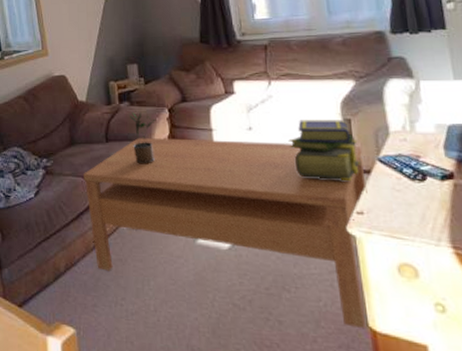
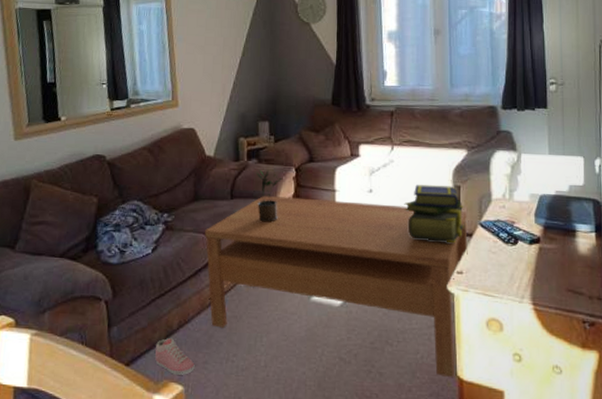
sneaker: none [46,280,85,318] -> present [155,337,195,375]

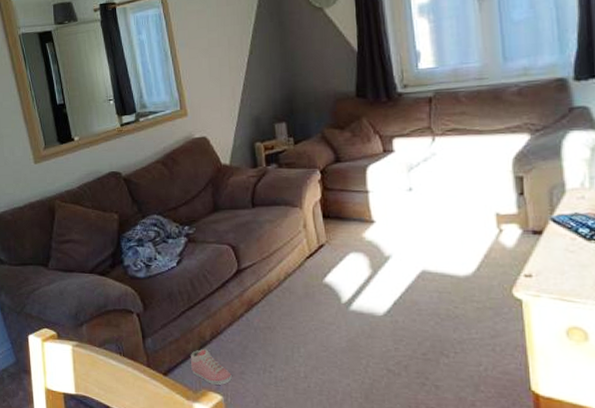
coffee table: present [204,195,468,378] -> none [227,201,538,393]
potted plant: present [257,170,283,223] -> none [278,175,307,230]
stack of books: present [404,184,464,244] -> none [452,177,531,243]

